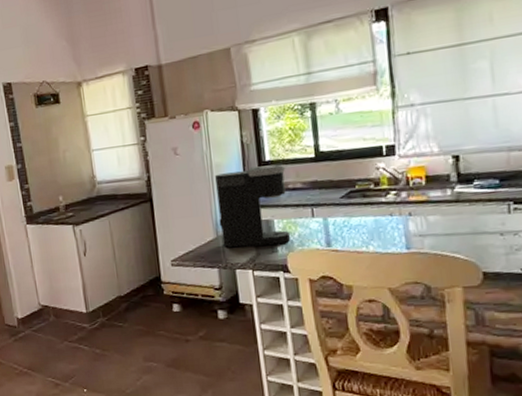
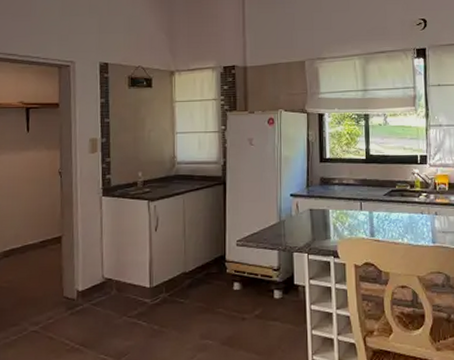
coffee maker: present [215,164,291,248] -> none [283,162,342,233]

